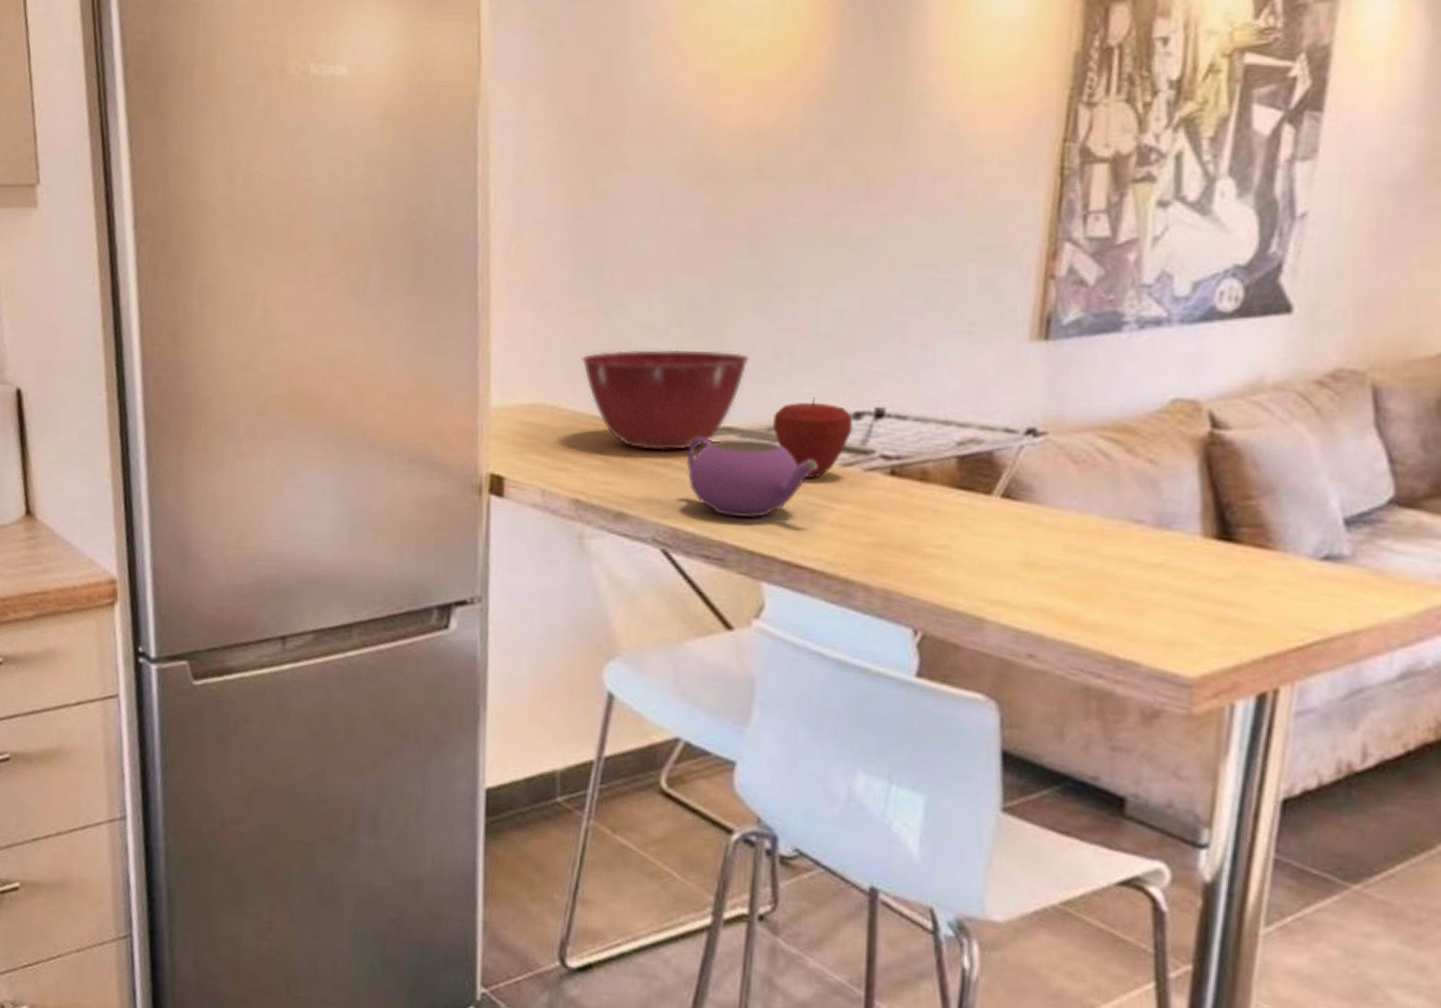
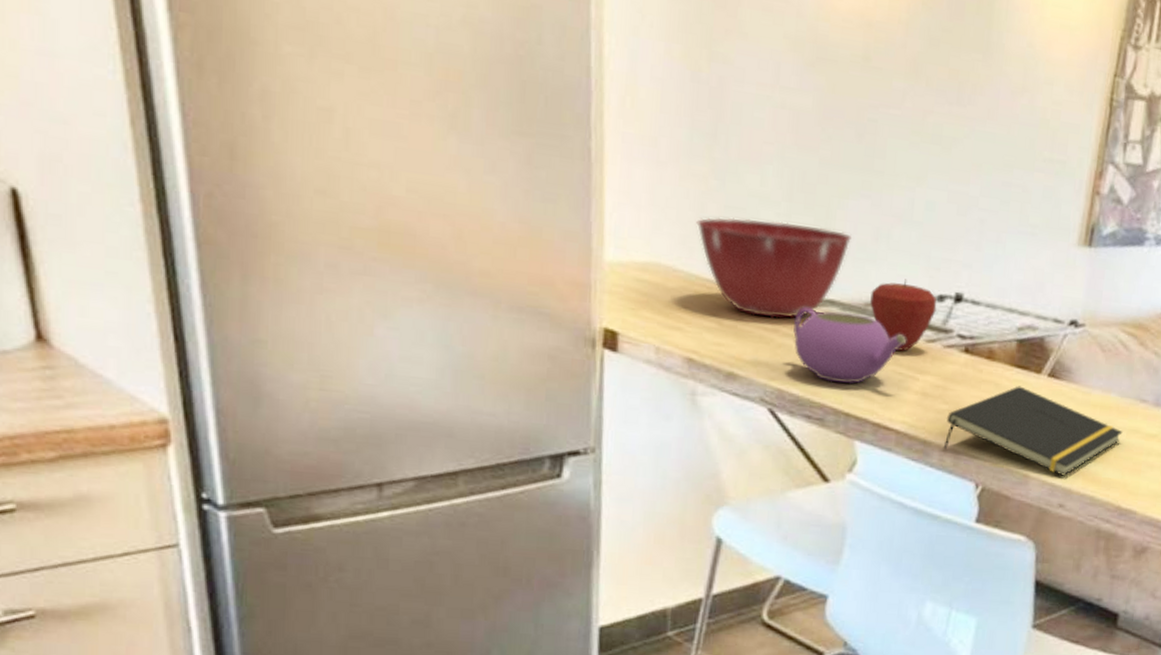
notepad: none [869,510,1112,619] -> present [943,385,1123,476]

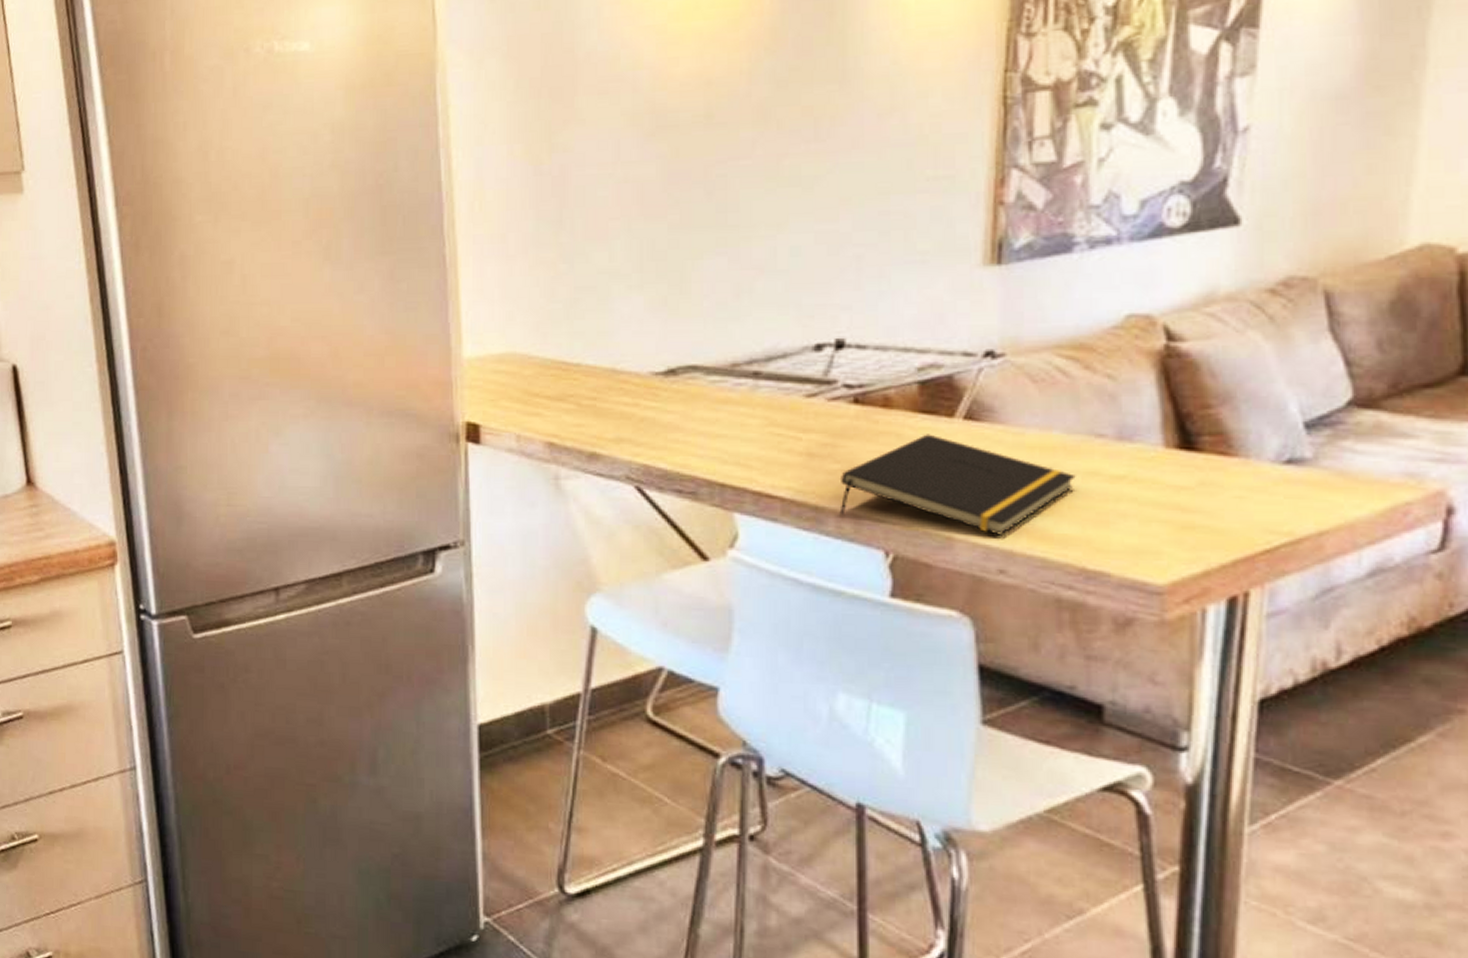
mixing bowl: present [696,217,851,319] -> none [548,292,709,392]
teapot: present [793,307,906,384] -> none [655,375,782,452]
apple: present [870,279,937,351] -> none [737,332,815,410]

